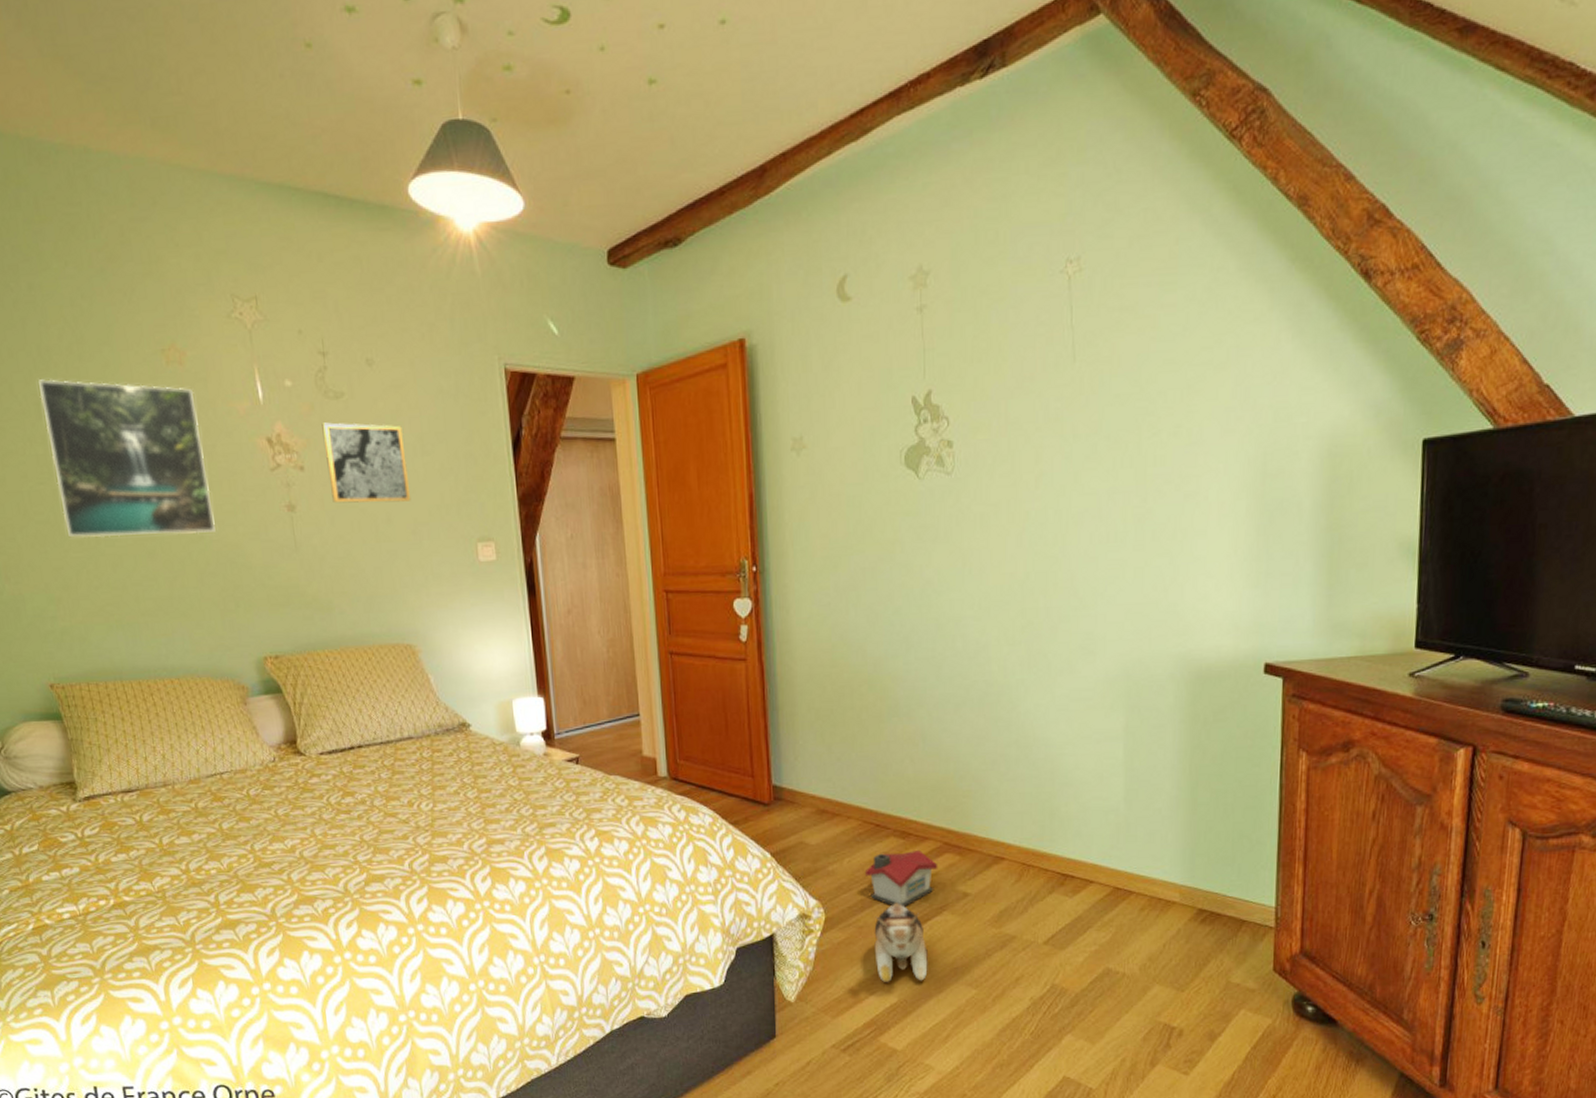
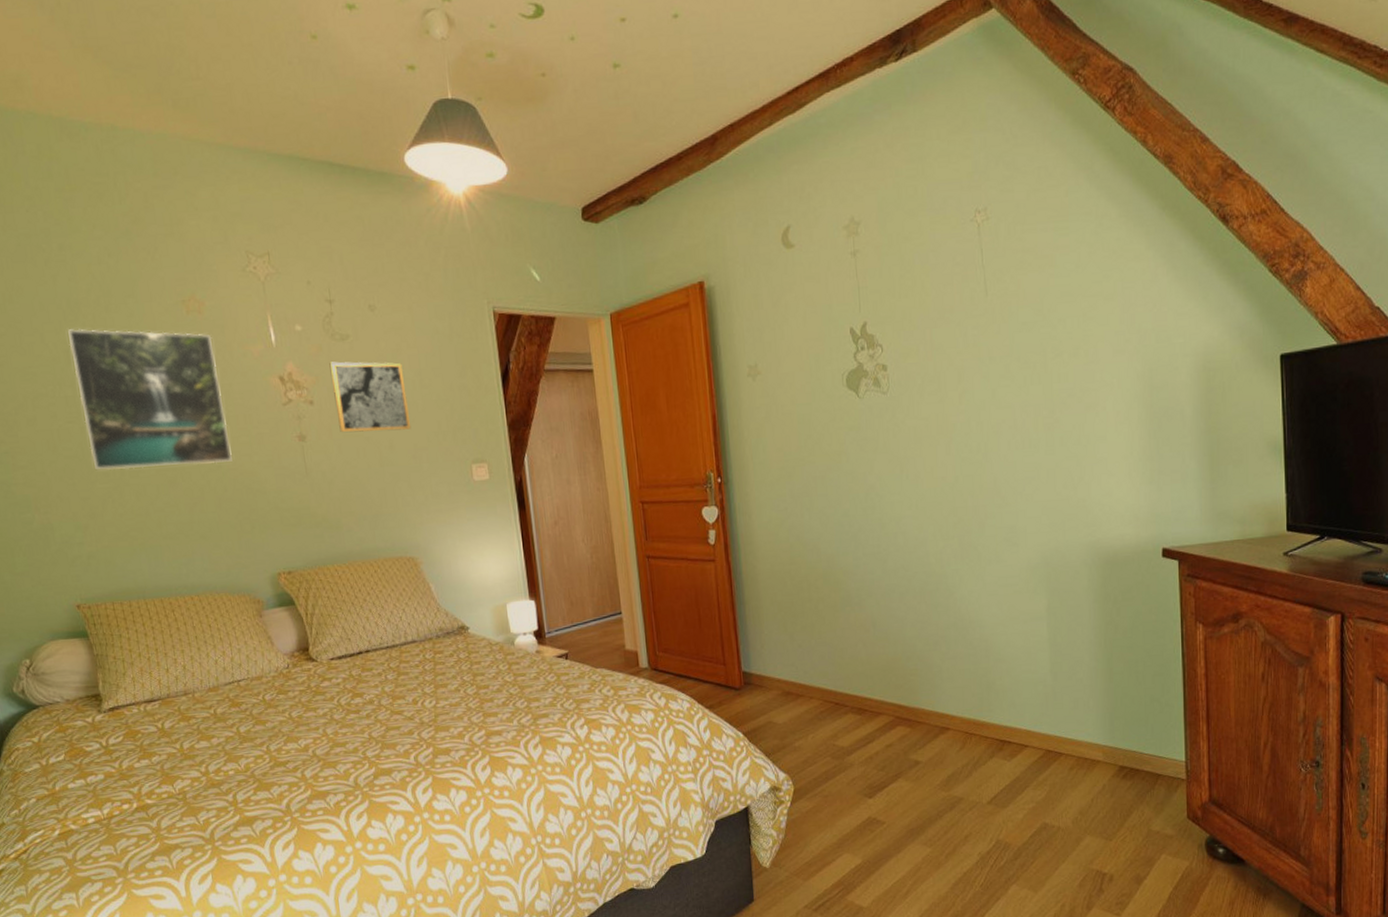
toy house: present [864,849,938,908] -> none [827,724,892,777]
plush toy: present [874,903,928,983] -> none [838,772,887,846]

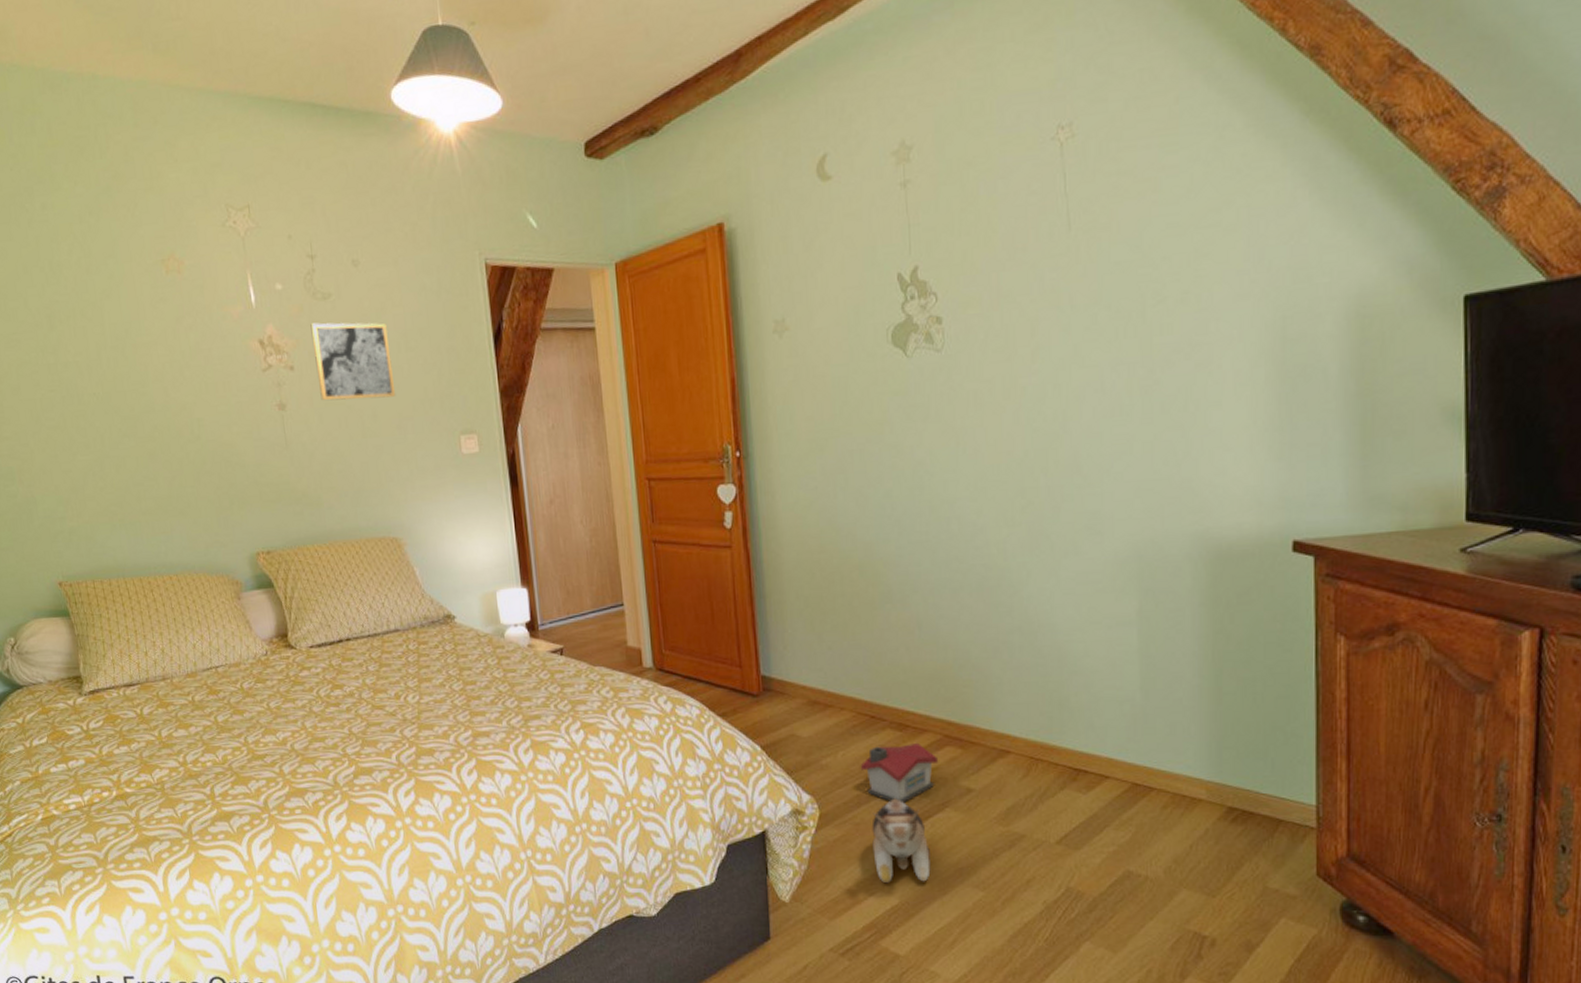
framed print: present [68,328,233,471] -> none [50,292,212,442]
toy house: none [827,724,892,777] -> present [860,742,939,804]
plush toy: none [838,772,887,846] -> present [871,798,931,884]

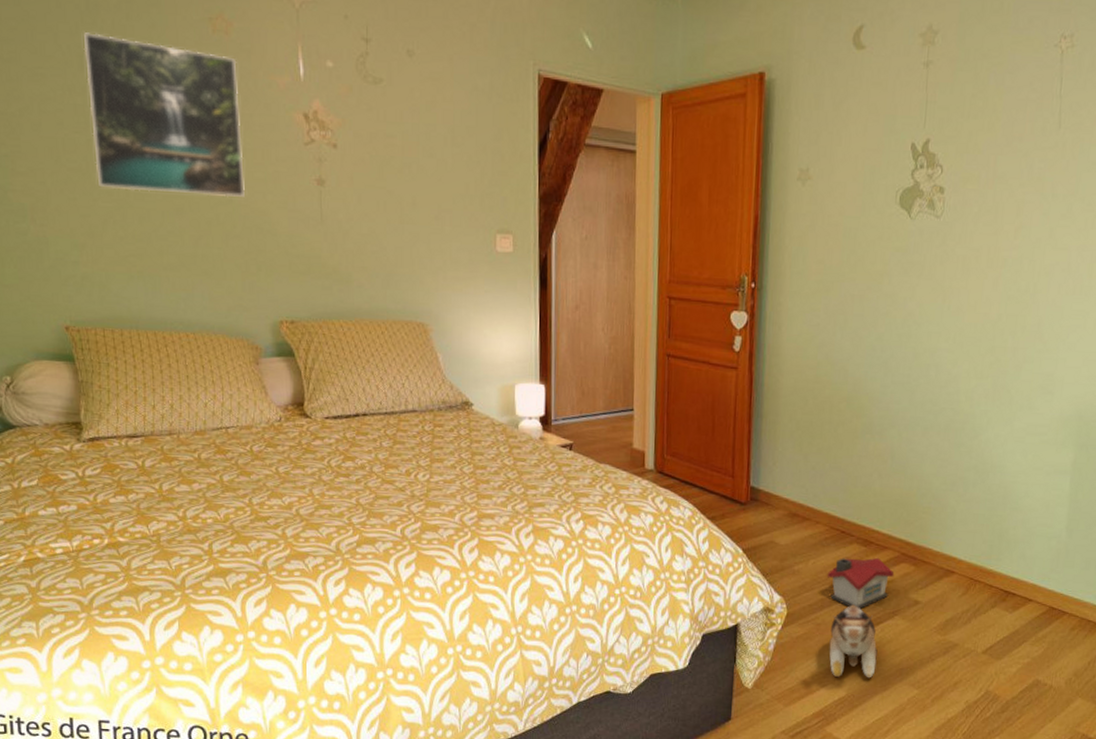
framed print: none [50,292,212,442] -> present [83,32,246,198]
wall art: present [310,322,396,401] -> none [358,105,438,188]

